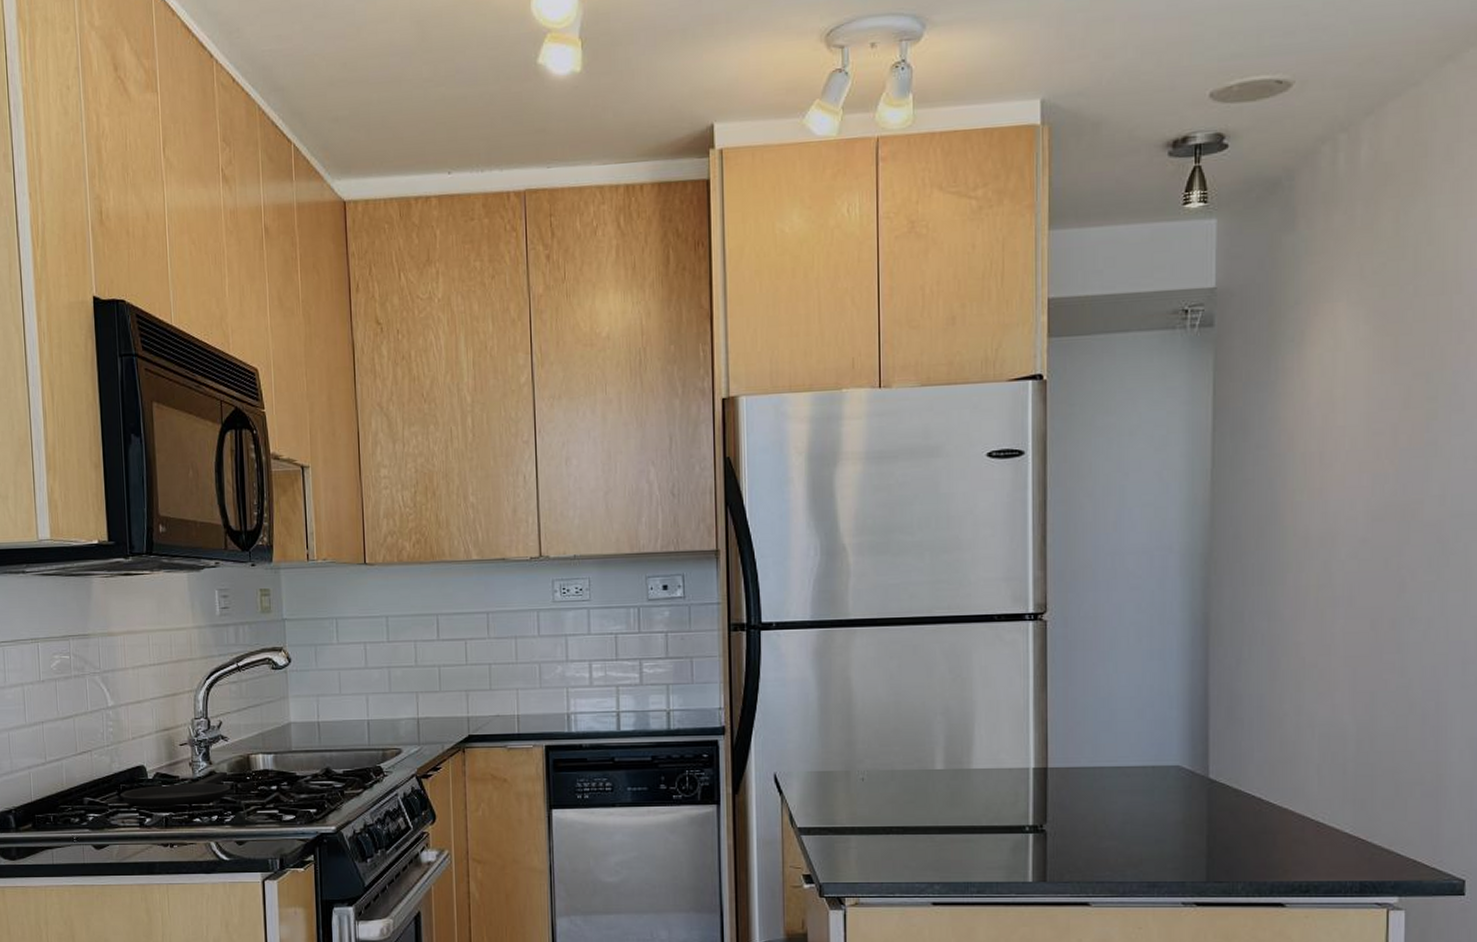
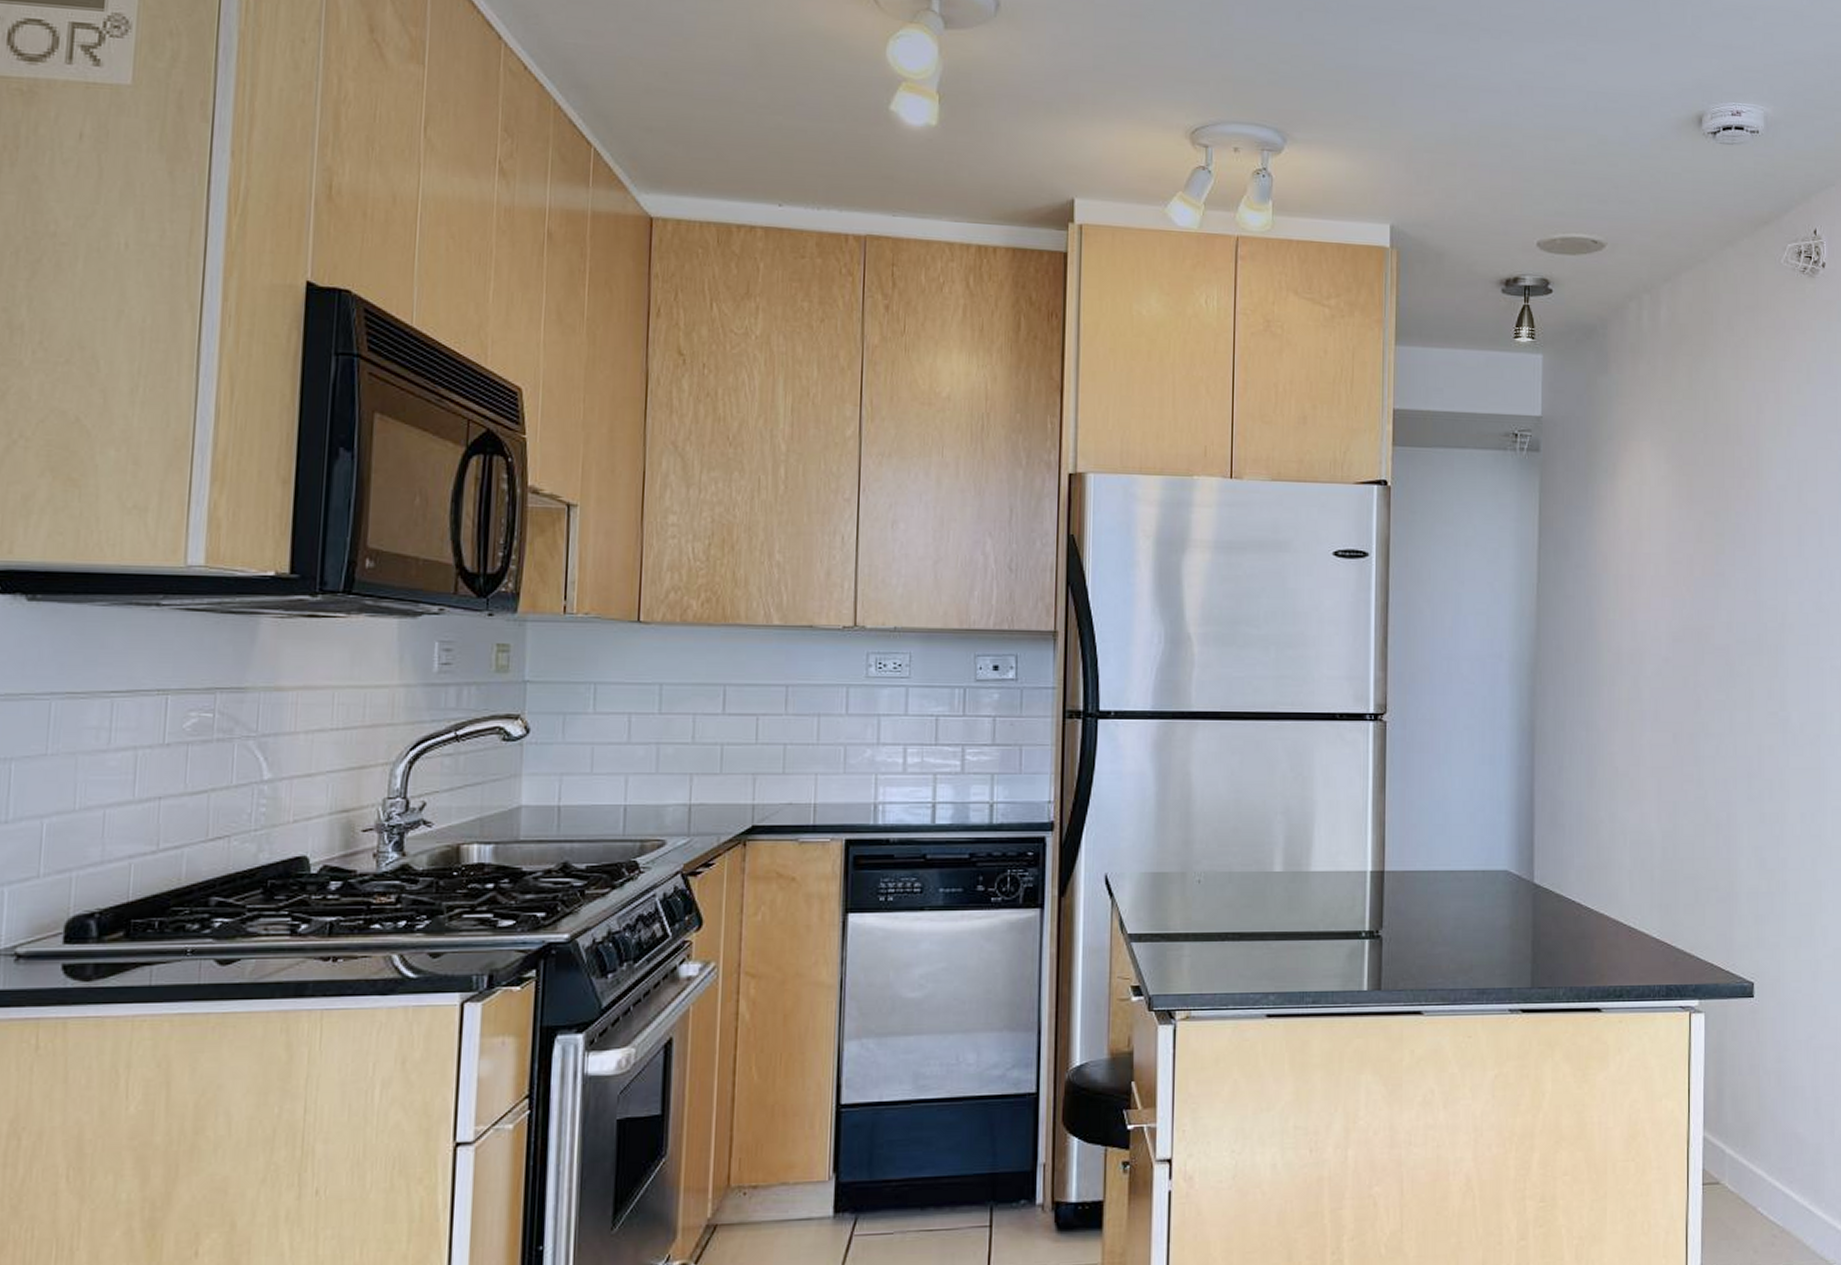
frying pan: present [120,771,231,807] -> none [265,865,430,910]

